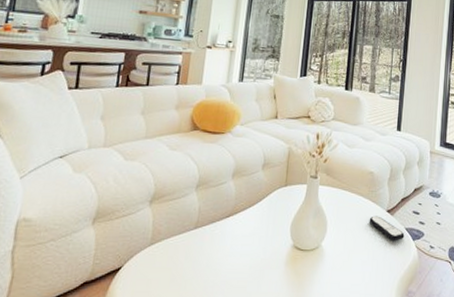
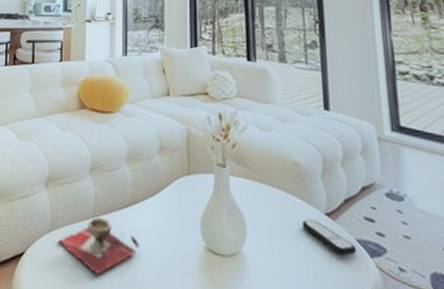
decorative bowl: none [158,228,237,278] -> present [58,217,140,274]

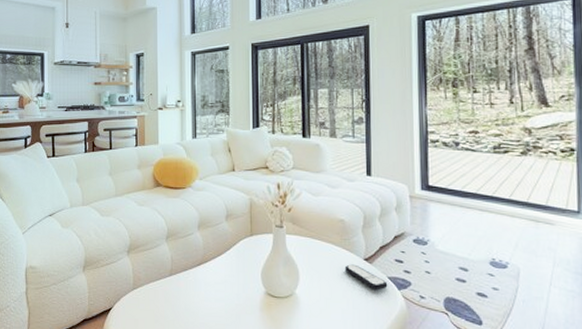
decorative bowl: present [58,217,140,274] -> none [141,275,211,320]

